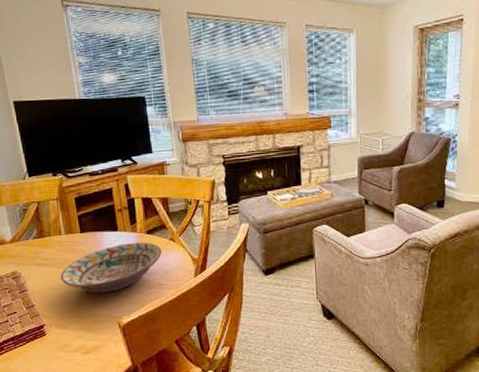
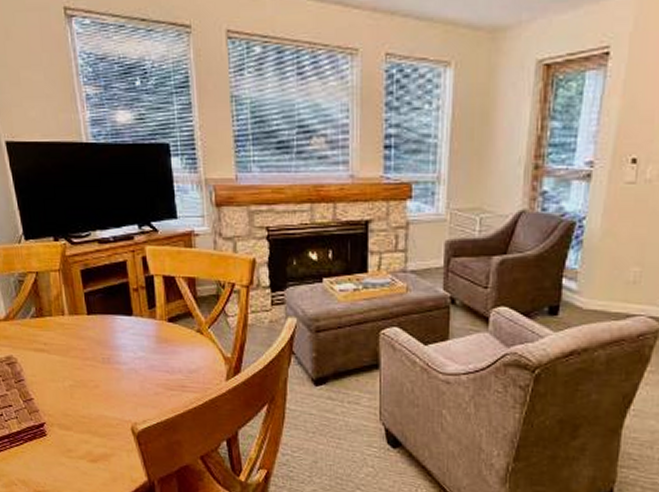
decorative bowl: present [61,243,162,293] -> none [64,332,187,391]

